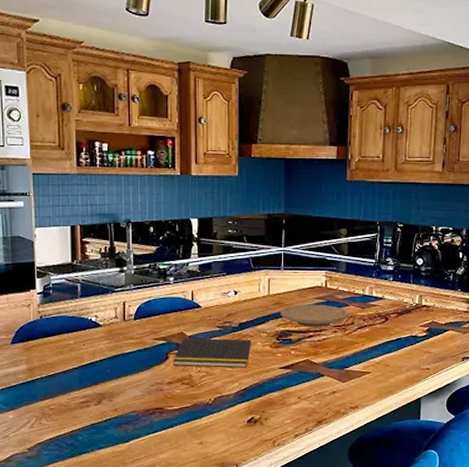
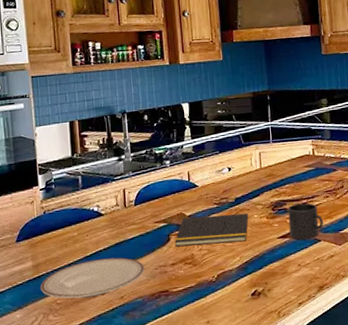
plate: none [34,369,141,406] -> present [40,257,145,299]
plate: present [280,304,348,327] -> none [272,172,337,195]
mug: none [293,335,329,372] -> present [287,202,323,240]

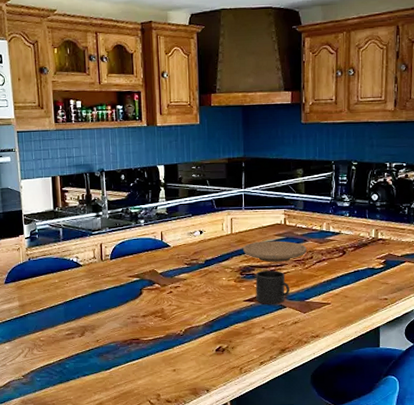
plate: present [40,257,145,299] -> none [26,305,119,338]
notepad: present [174,213,249,247] -> none [146,274,217,302]
plate: none [272,172,337,195] -> present [242,241,307,262]

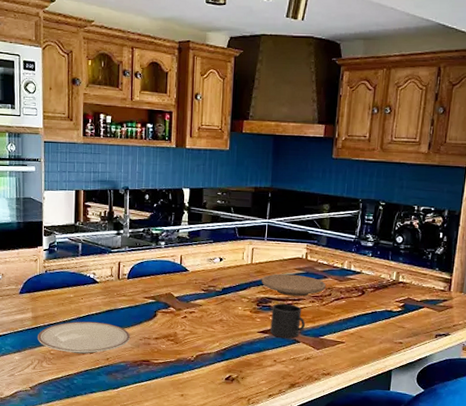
plate: none [26,305,119,338] -> present [38,321,131,354]

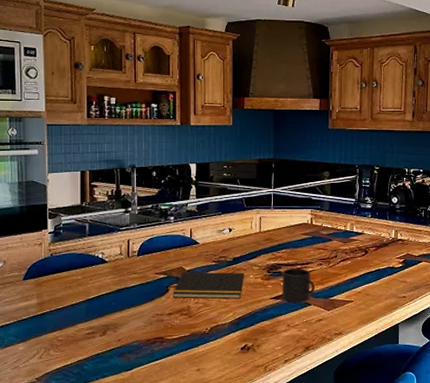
plate: present [38,321,131,354] -> none [44,302,143,337]
notepad: none [160,298,233,330] -> present [173,271,245,299]
plate: present [261,274,326,297] -> none [270,240,332,260]

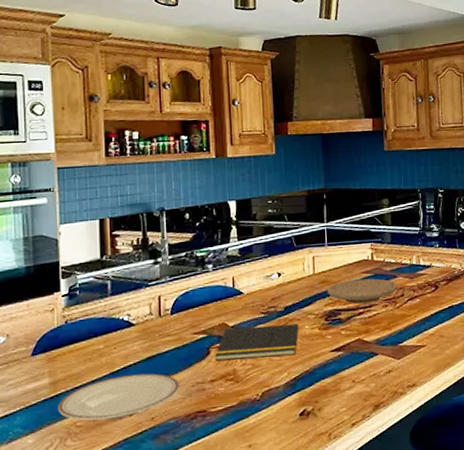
plate: none [44,302,143,337] -> present [58,373,180,421]
plate: none [270,240,332,260] -> present [326,278,397,304]
mug: present [282,268,315,302] -> none [342,312,381,353]

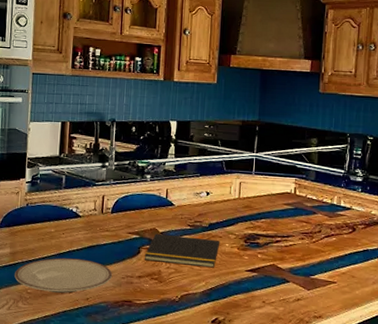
plate: present [326,278,397,304] -> none [249,209,316,233]

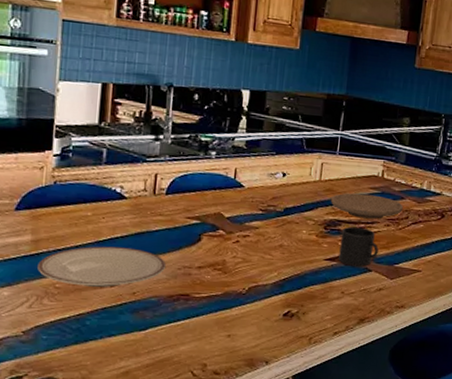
notepad: present [144,233,220,268] -> none [205,218,297,257]
plate: none [249,209,316,233] -> present [330,193,403,219]
mug: none [259,240,295,278] -> present [339,226,379,267]

